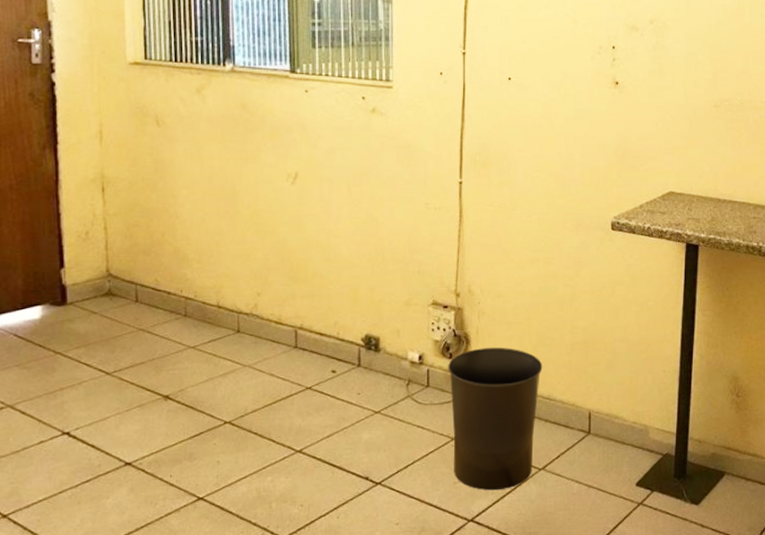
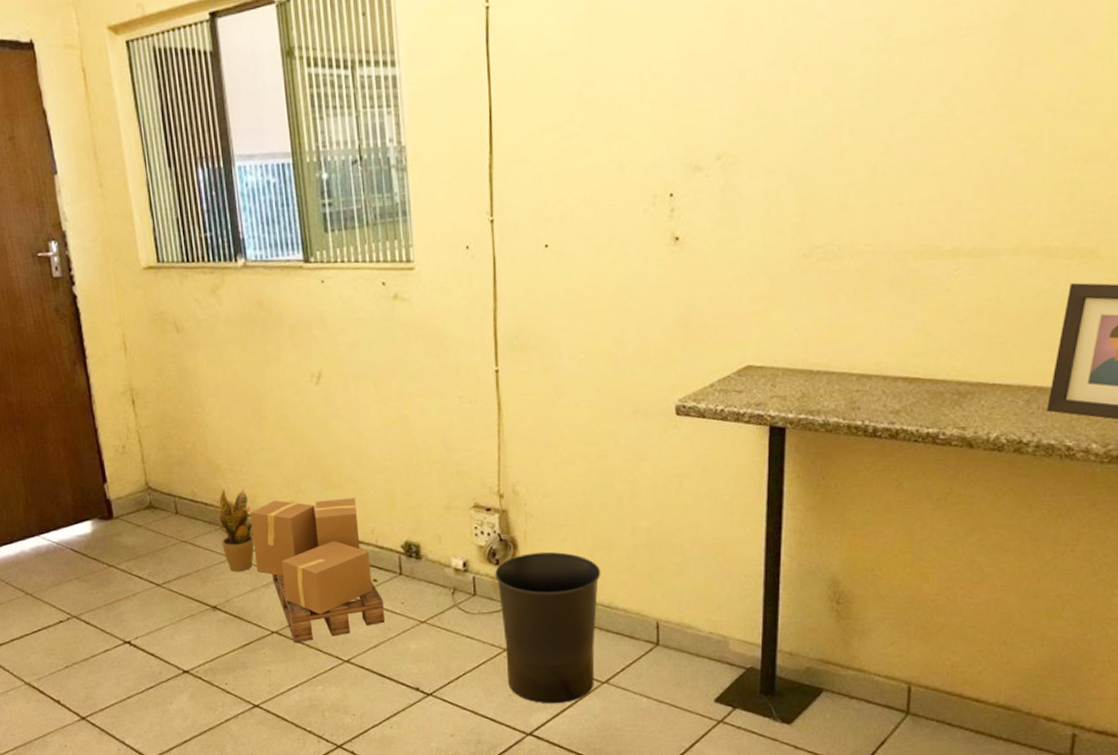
potted plant: none [176,279,216,361] -> present [215,488,255,572]
cardboard boxes: none [213,291,340,434] -> present [249,498,384,644]

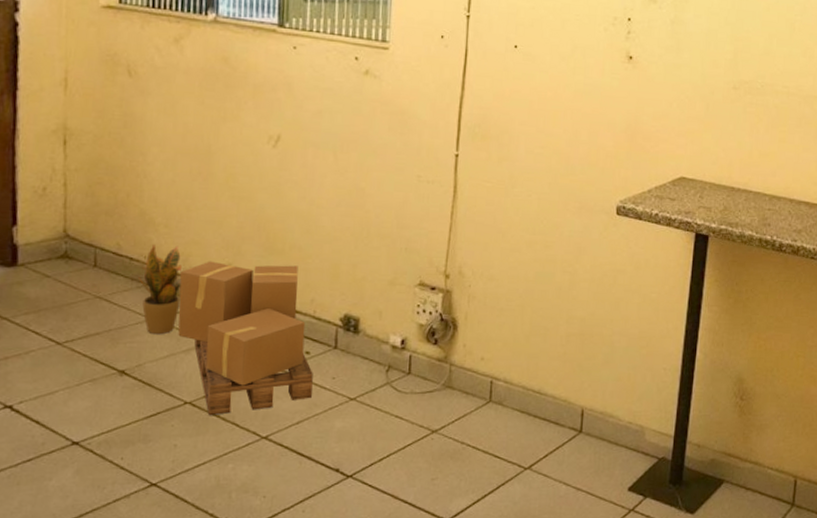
waste bin: present [495,551,601,704] -> none [432,334,535,489]

